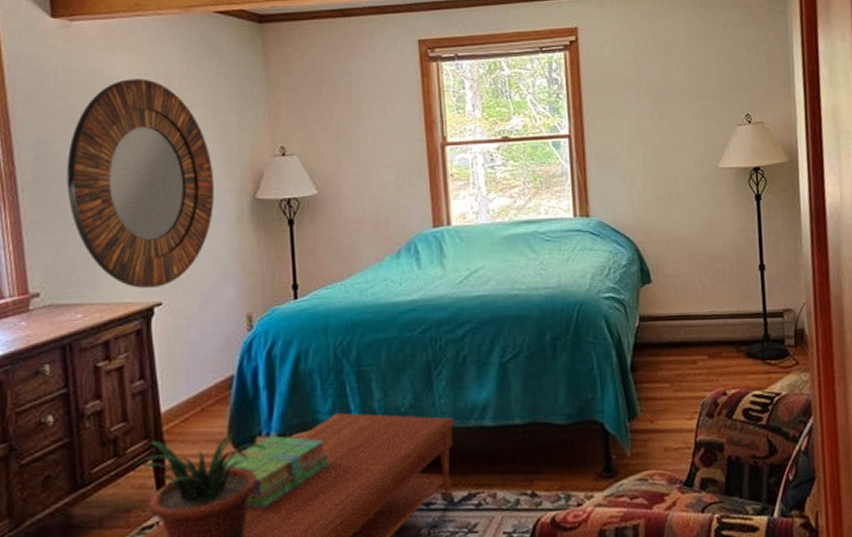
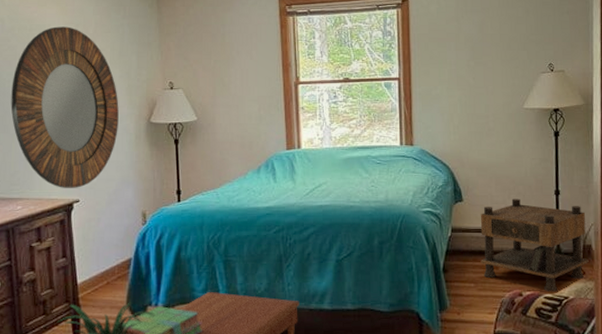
nightstand: none [673,276,802,389] -> present [480,198,589,292]

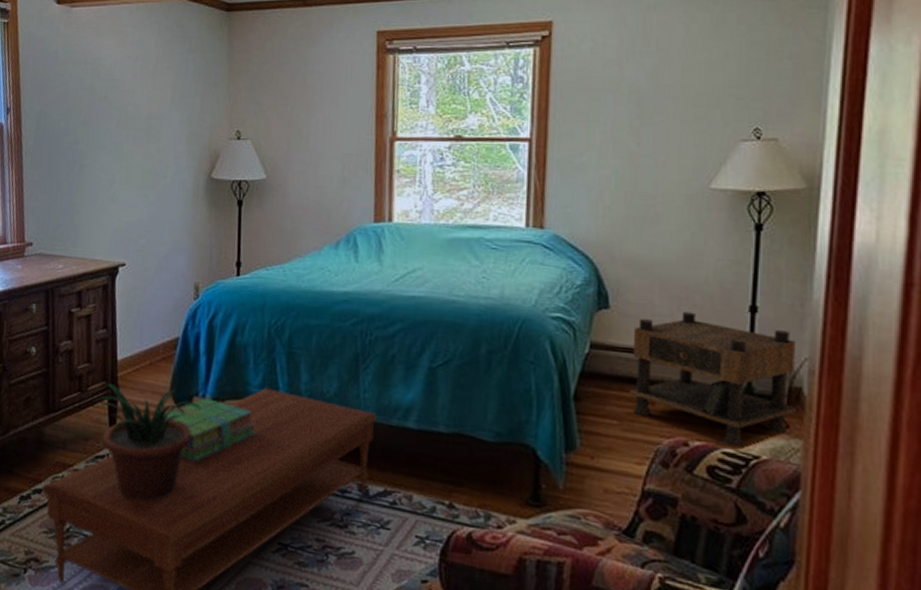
home mirror: present [10,26,119,188] -> none [59,60,177,250]

